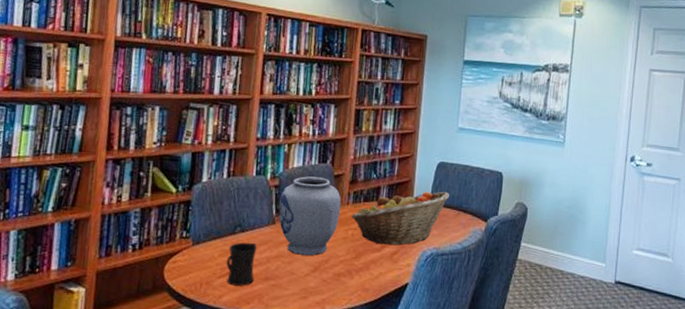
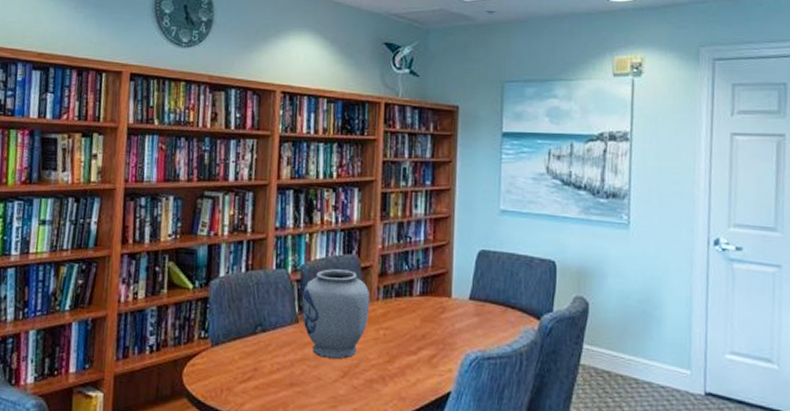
mug: present [226,242,258,286] -> none [247,343,280,393]
fruit basket: present [351,191,450,246] -> none [382,284,495,348]

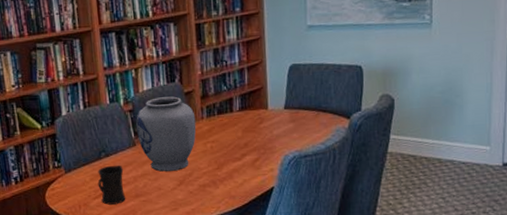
mug: none [247,343,280,393] -> present [97,165,126,205]

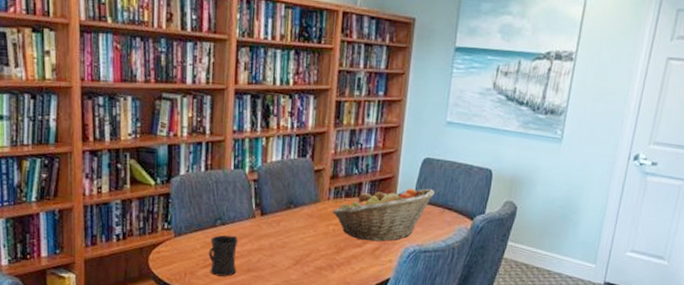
vase: present [136,96,197,172] -> none [258,170,322,250]
fruit basket: none [208,93,307,154] -> present [332,188,435,242]

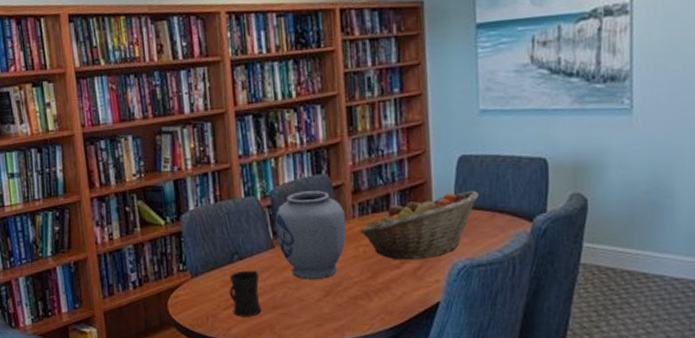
vase: none [258,170,322,250] -> present [275,190,347,280]

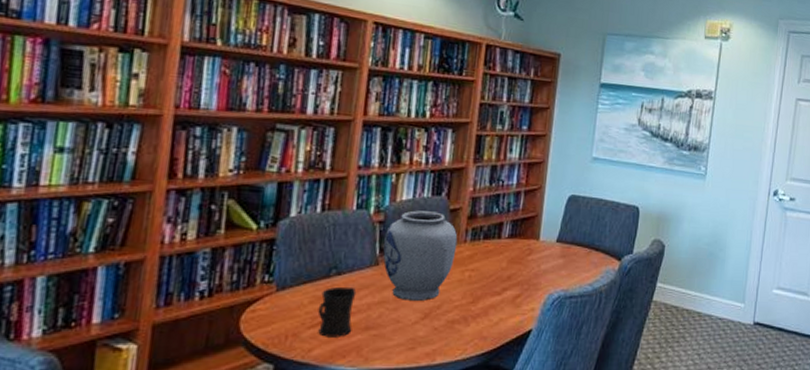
fruit basket: present [360,190,480,261] -> none [469,227,581,288]

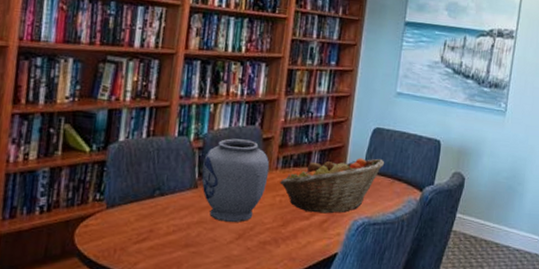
mug: present [318,286,357,337] -> none [143,207,178,253]
fruit basket: none [469,227,581,288] -> present [280,158,385,214]

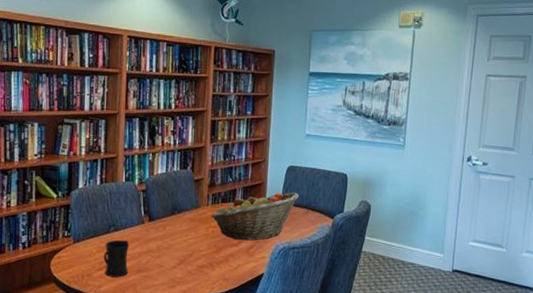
mug: none [143,207,178,253] -> present [103,240,130,277]
vase: present [201,138,270,223] -> none [147,181,202,251]

